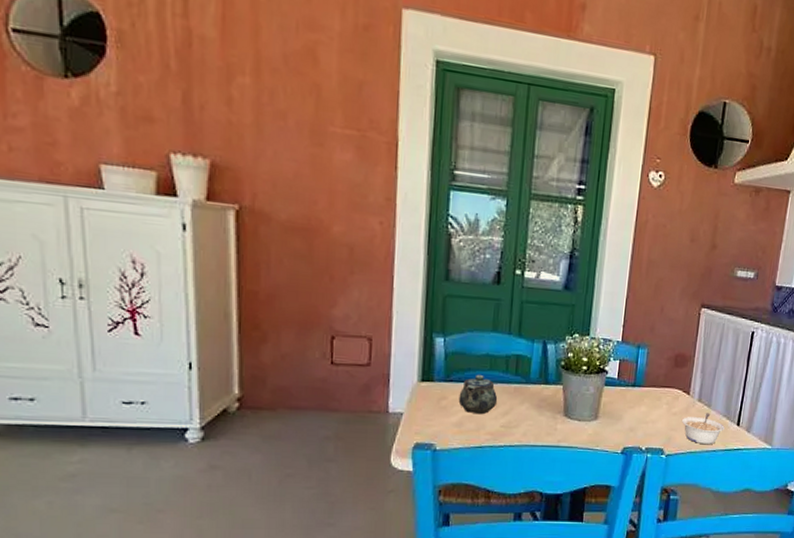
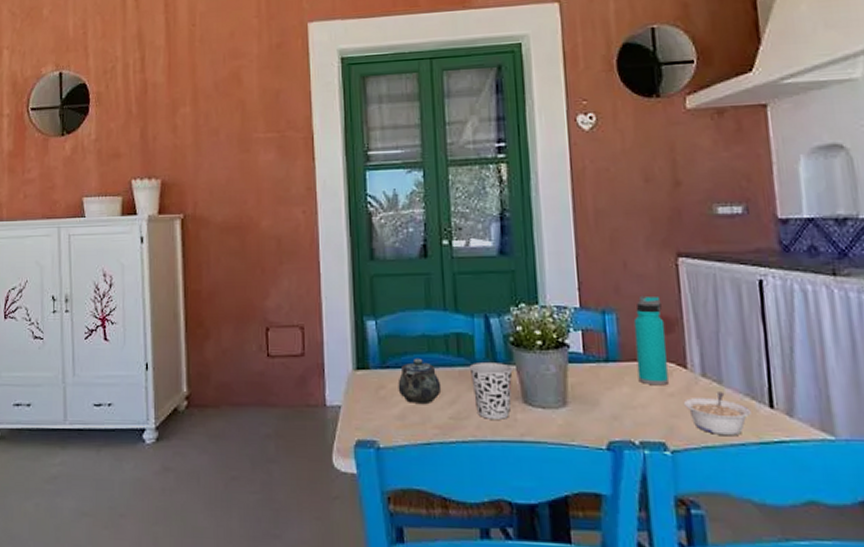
cup: none [524,381,560,429] -> present [469,363,513,419]
water bottle: none [654,336,683,407] -> present [633,295,669,386]

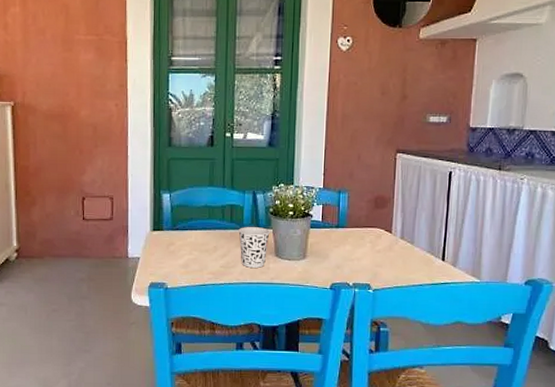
teapot: present [398,357,442,405] -> none [184,222,217,257]
water bottle: present [633,295,669,386] -> none [358,180,381,245]
legume: present [683,392,751,437] -> none [385,249,429,280]

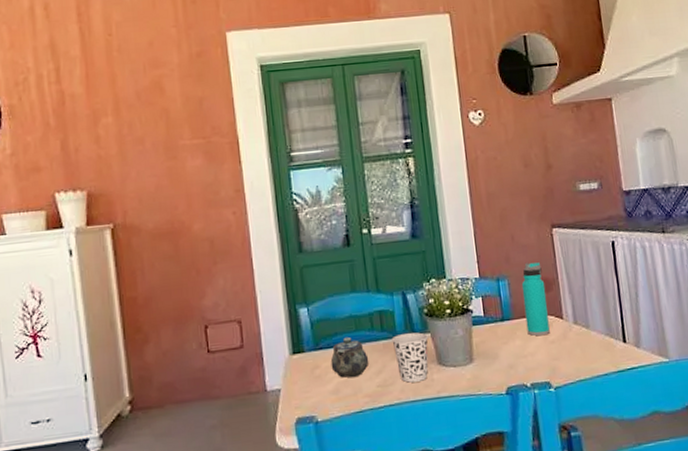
teapot: none [184,222,217,257] -> present [330,336,369,378]
water bottle: none [358,180,381,245] -> present [521,262,550,336]

